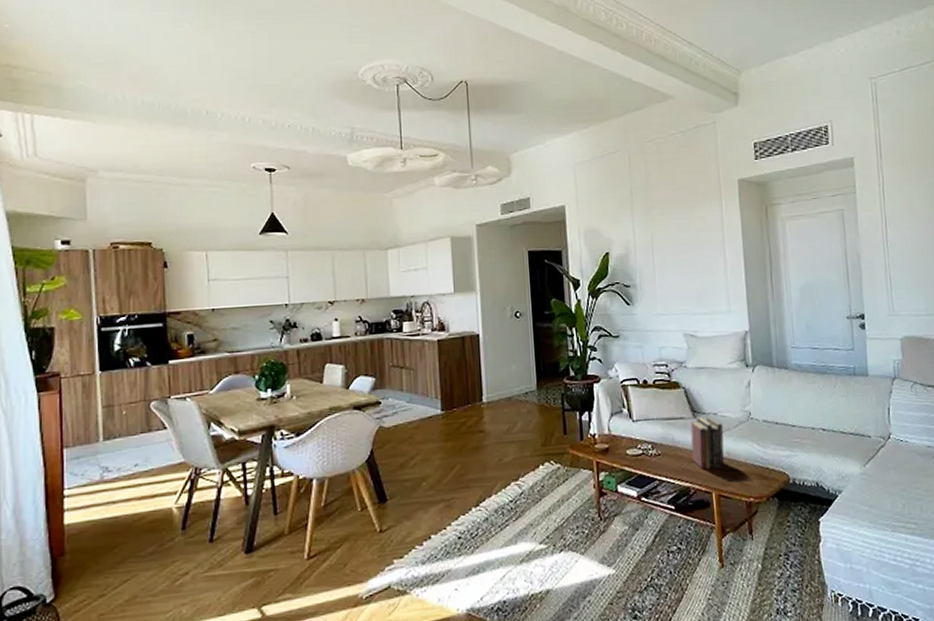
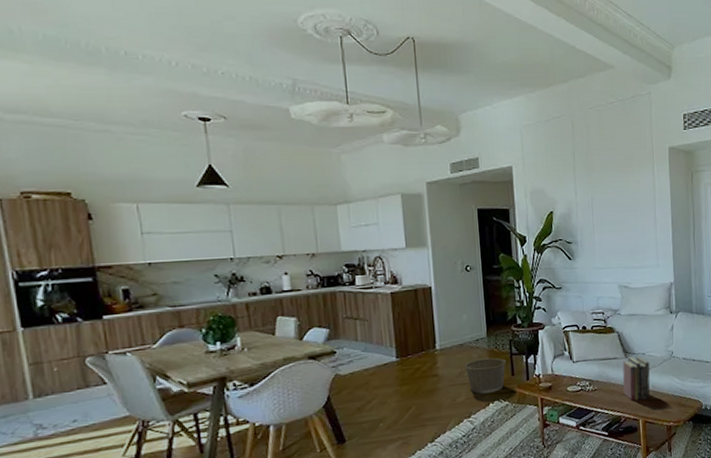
basket: none [512,413,559,454] -> present [463,357,507,394]

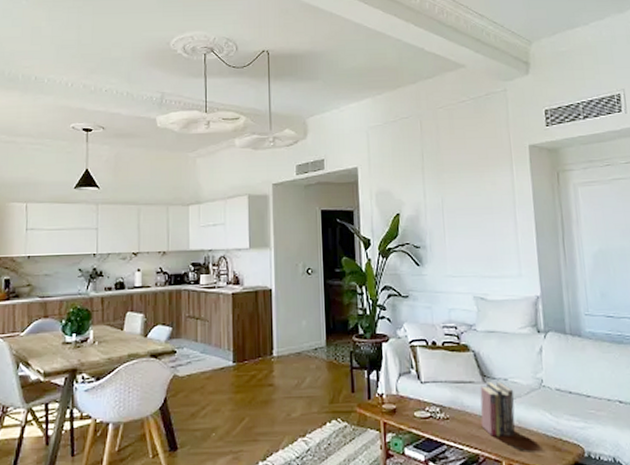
basket: present [463,357,507,394] -> none [300,370,347,411]

